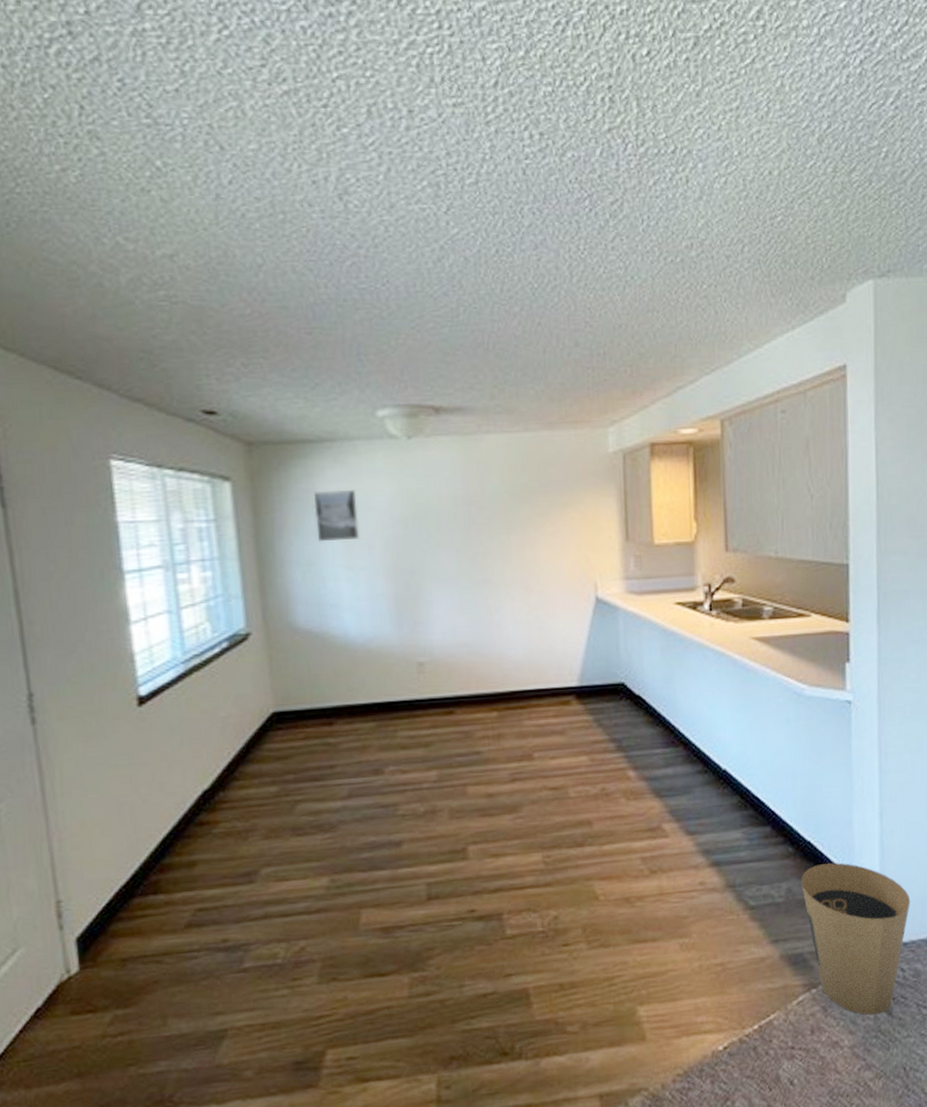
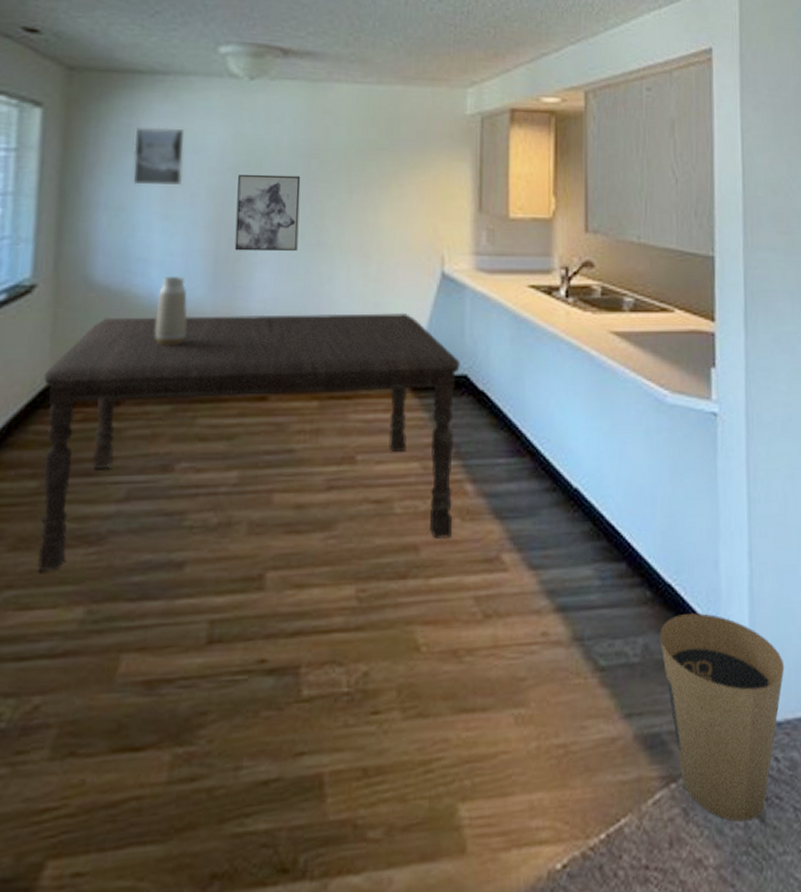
dining table: none [268,633,619,853] -> present [37,312,460,571]
vase: none [352,617,380,676] -> present [155,276,188,346]
wall art: none [408,522,467,592] -> present [234,174,301,252]

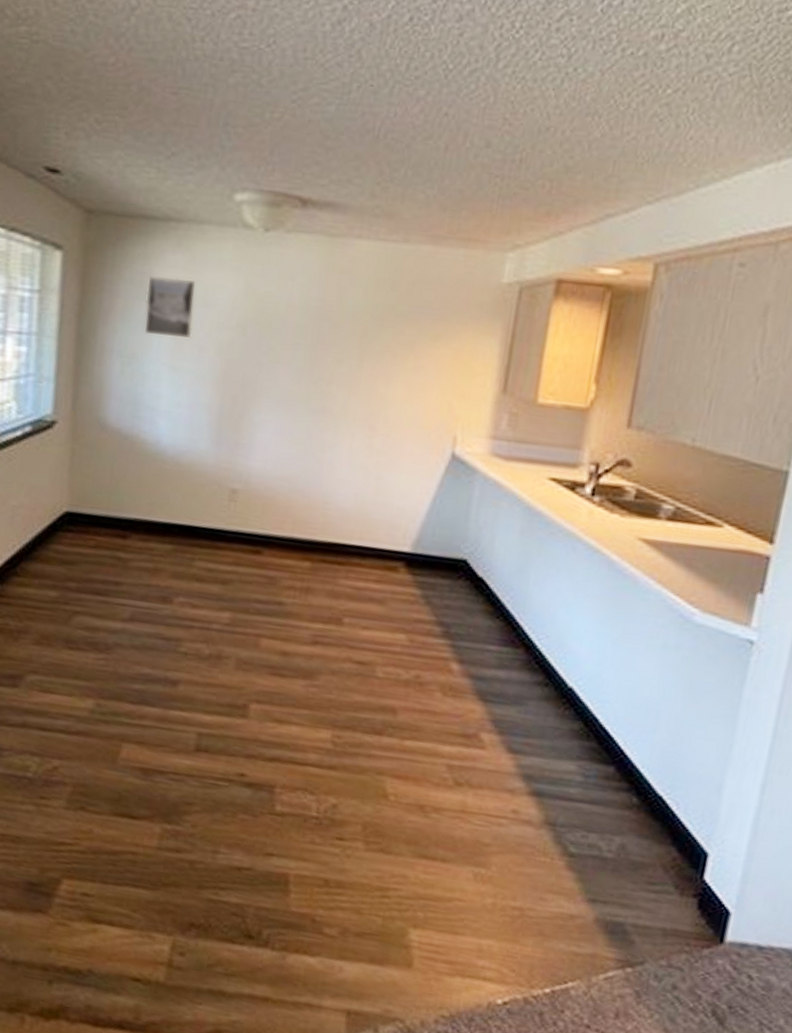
dining table: present [37,312,460,571] -> none [56,458,461,709]
vase: present [155,276,188,346] -> none [160,426,192,493]
wall art: present [234,174,301,252] -> none [238,332,311,415]
trash can: present [660,613,785,822] -> none [639,826,780,1020]

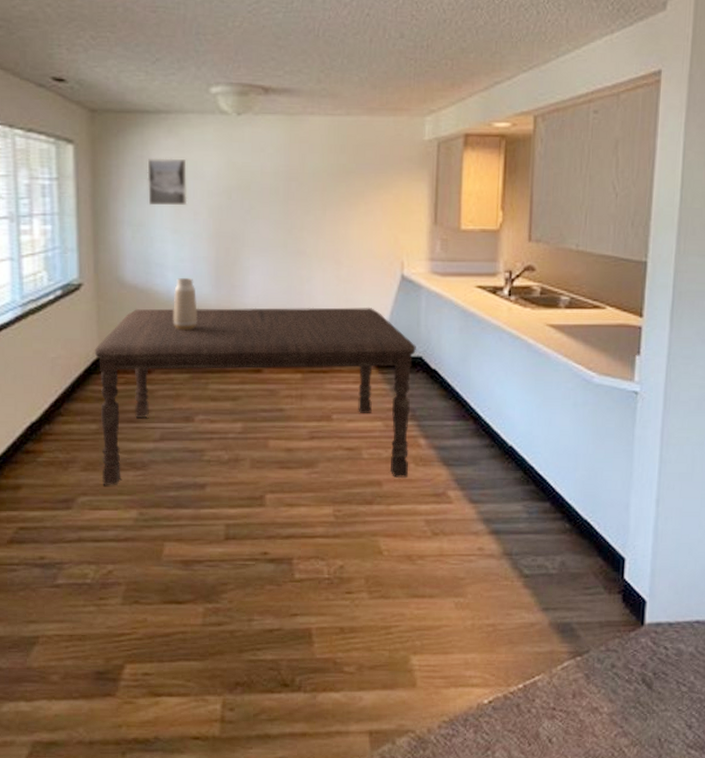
dining table: none [56,458,461,709] -> present [94,307,416,485]
vase: none [160,426,192,493] -> present [173,277,198,331]

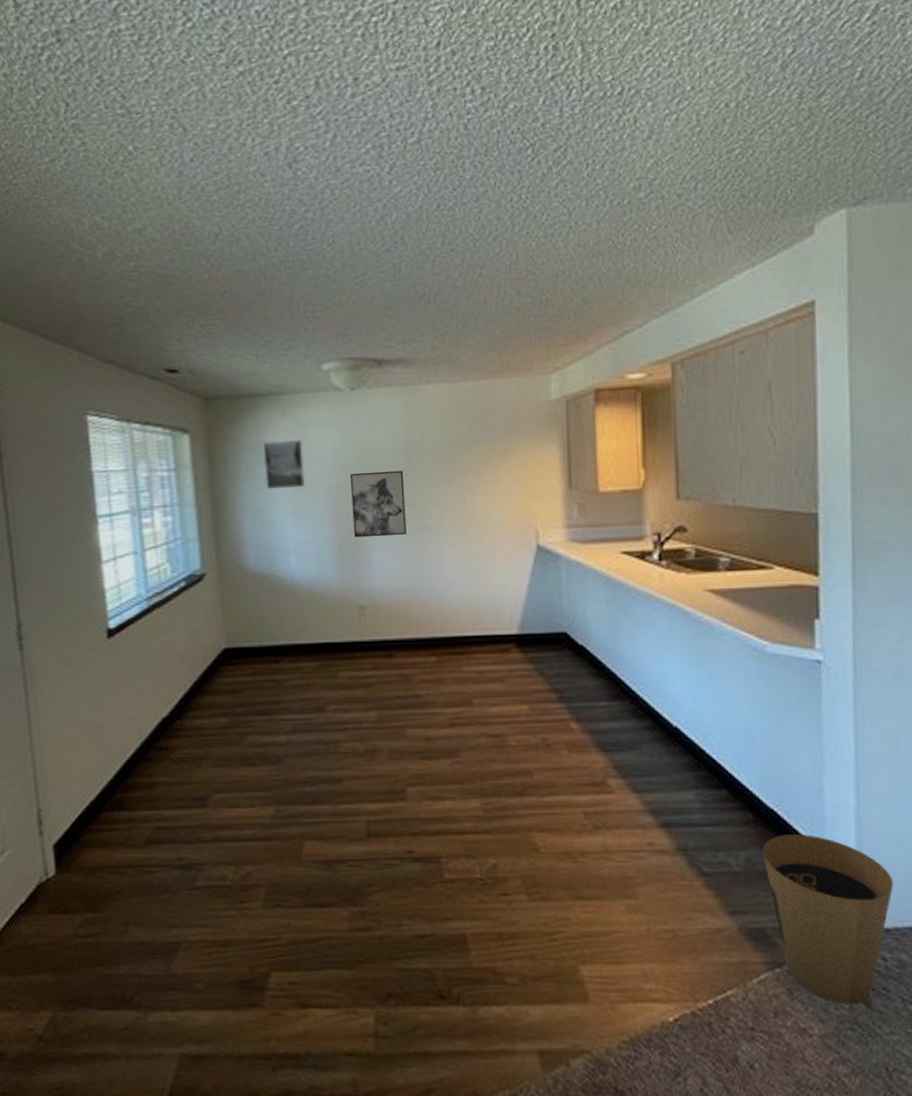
dining table: present [94,307,416,485] -> none [220,581,561,781]
vase: present [173,277,198,331] -> none [297,561,323,617]
wall art: none [231,195,283,258] -> present [350,470,407,538]
trash can: none [575,542,680,686] -> present [763,835,894,1004]

